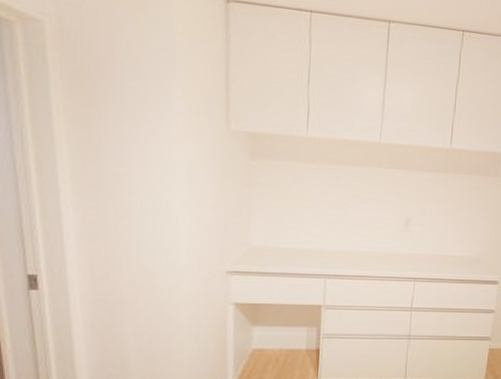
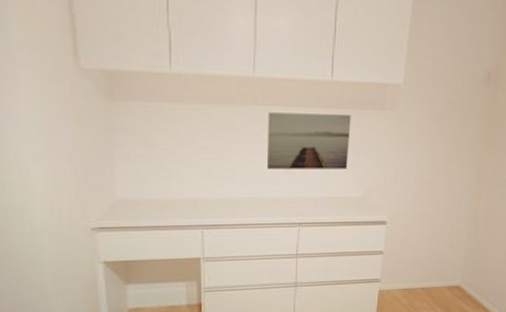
wall art: none [388,174,468,230] -> present [267,112,351,169]

